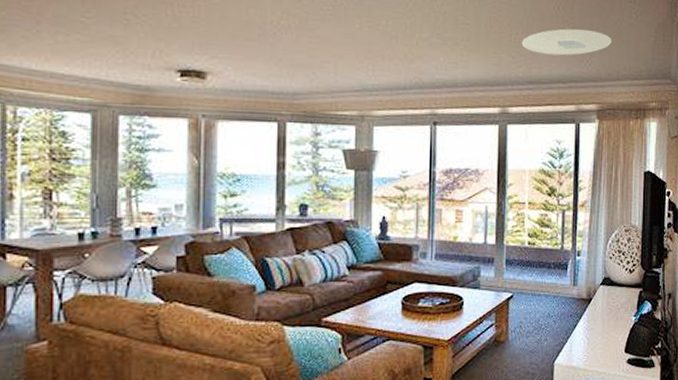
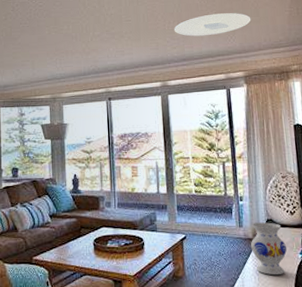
vase: none [583,281,622,340] -> present [250,222,288,276]

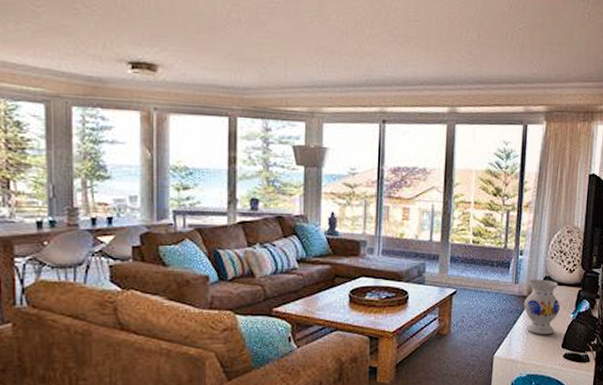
ceiling light: present [173,13,251,37] -> none [472,28,564,56]

